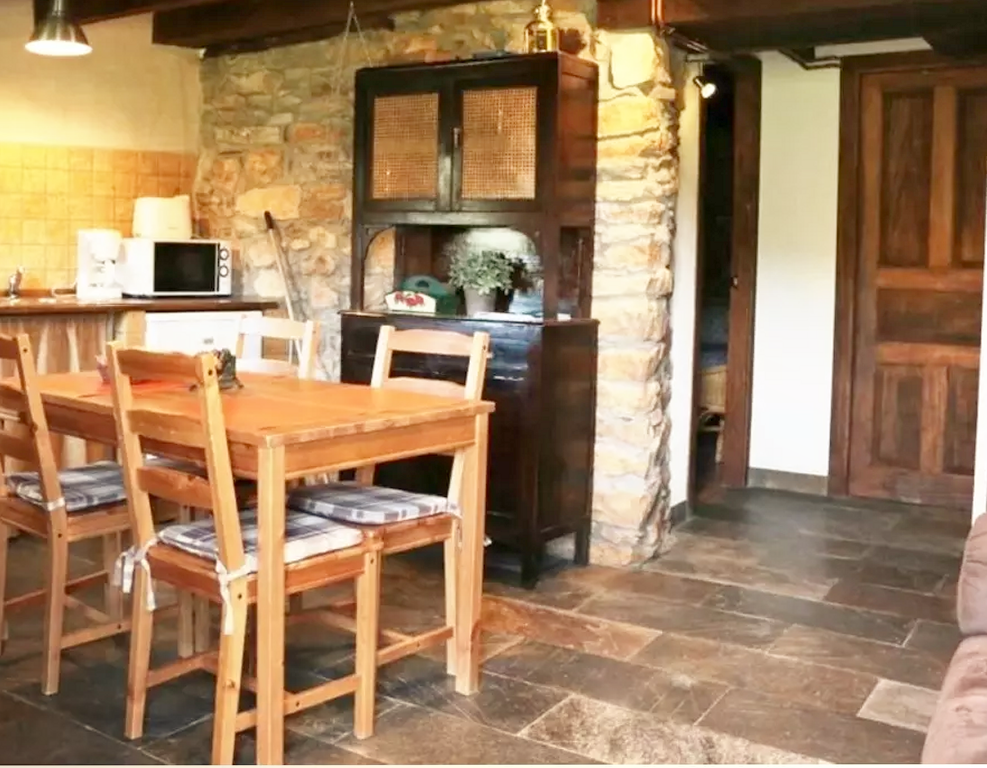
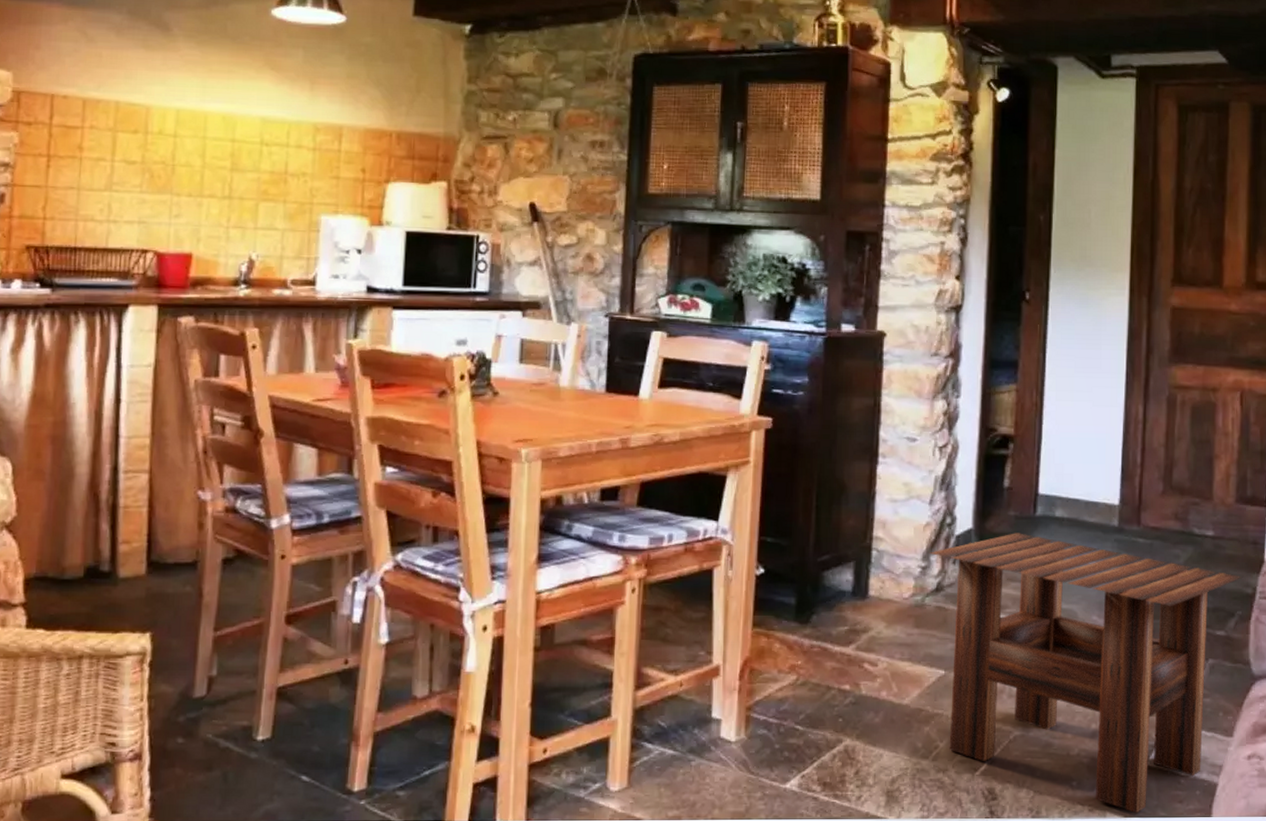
side table: none [645,504,951,760] -> present [929,533,1244,813]

